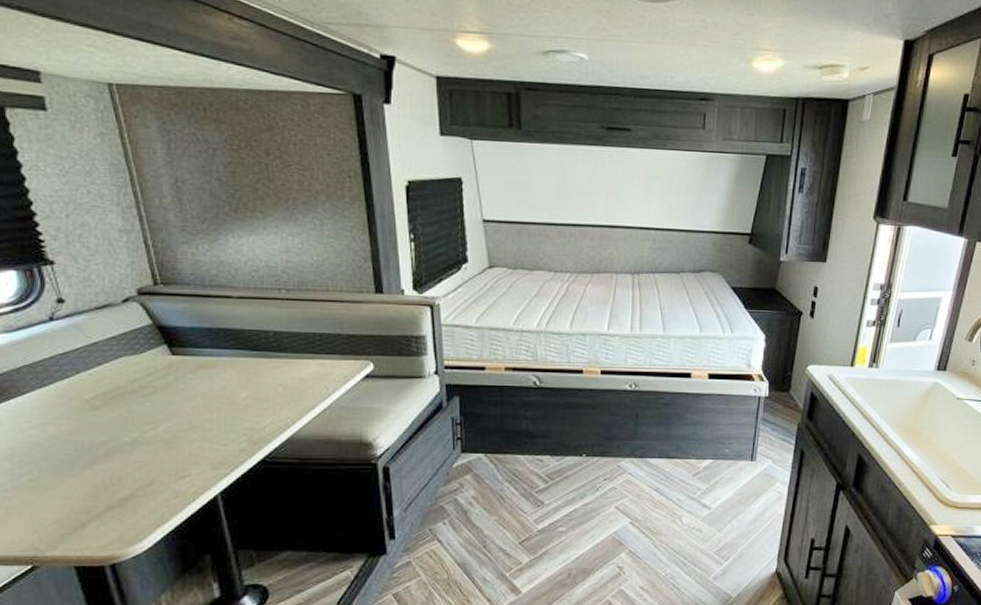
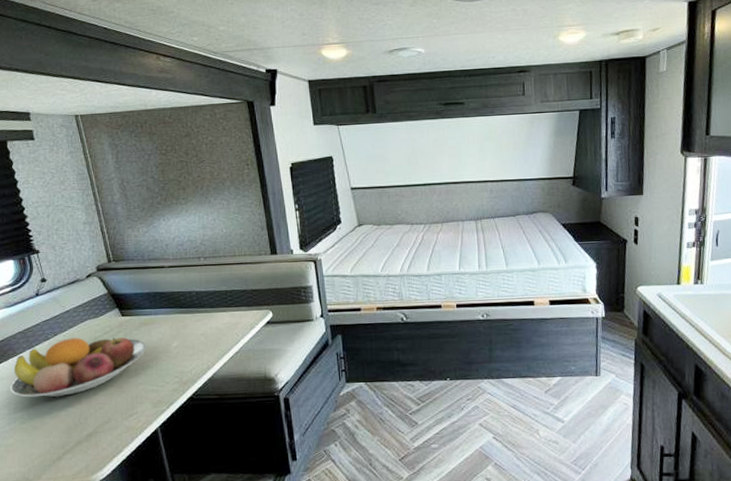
fruit bowl: none [12,378,204,450] -> present [10,337,146,398]

